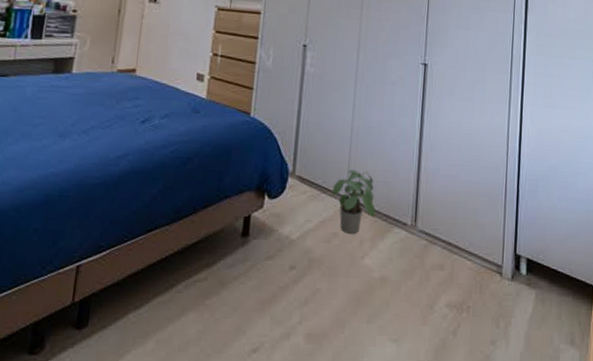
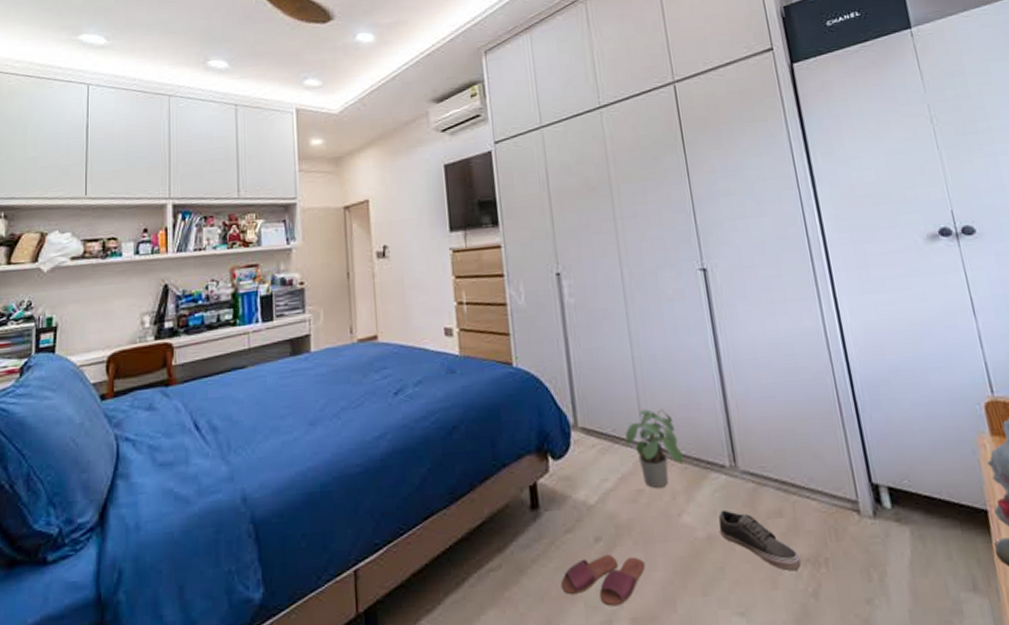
slippers: none [255,281,327,323] -> present [562,555,645,607]
shoe: none [391,258,449,313] -> present [718,509,801,571]

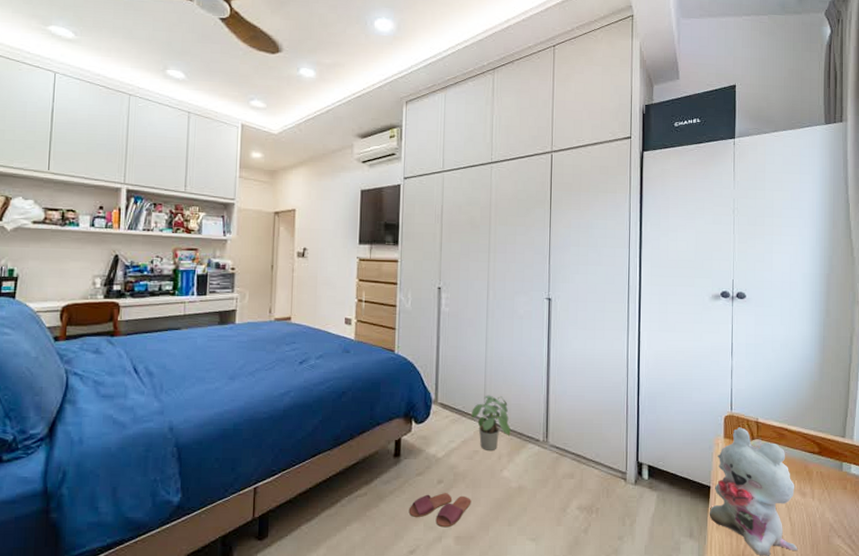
shoe: present [718,509,801,571] -> none [528,470,580,515]

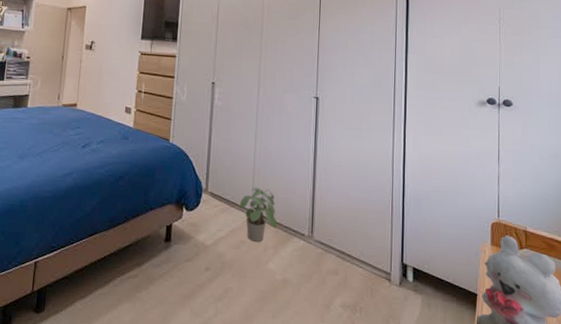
slippers: present [409,493,471,528] -> none [177,280,237,315]

